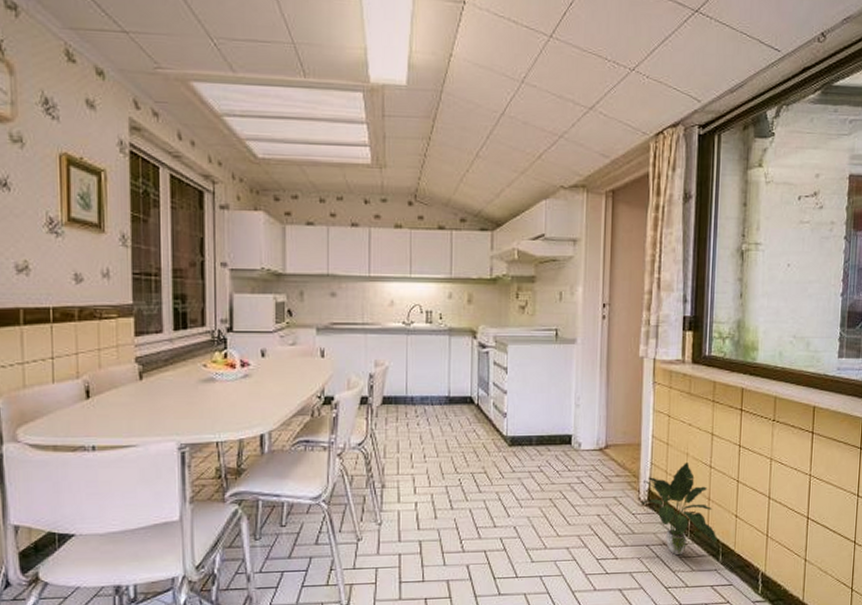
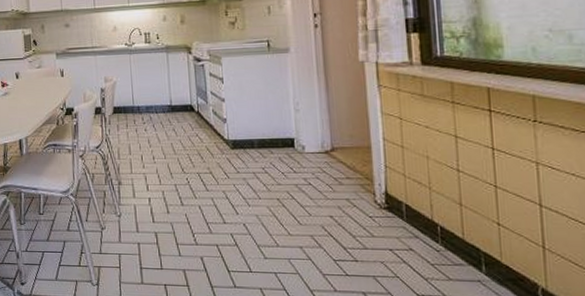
potted plant: present [638,463,717,556] -> none [374,166,477,263]

